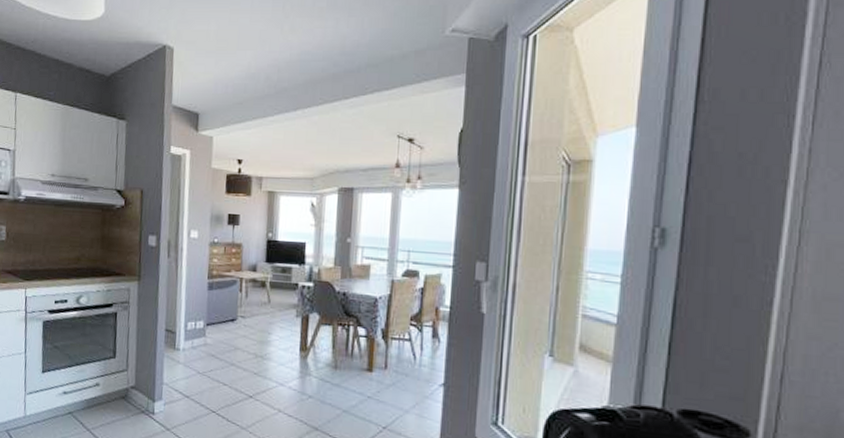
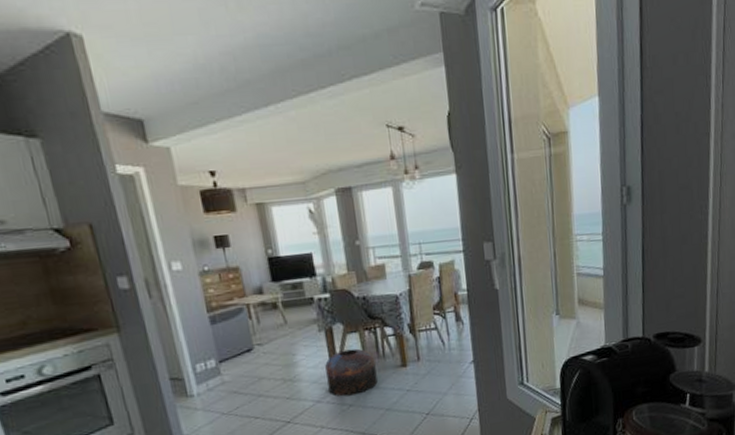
pouf: none [293,340,342,388] -> present [325,348,378,397]

